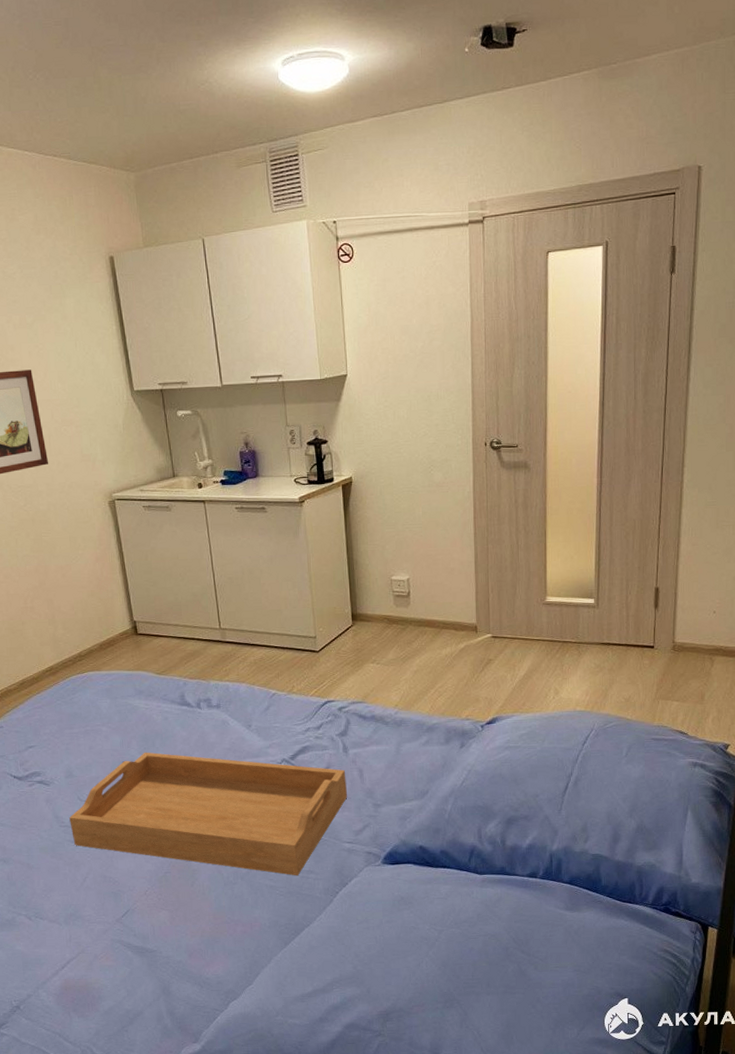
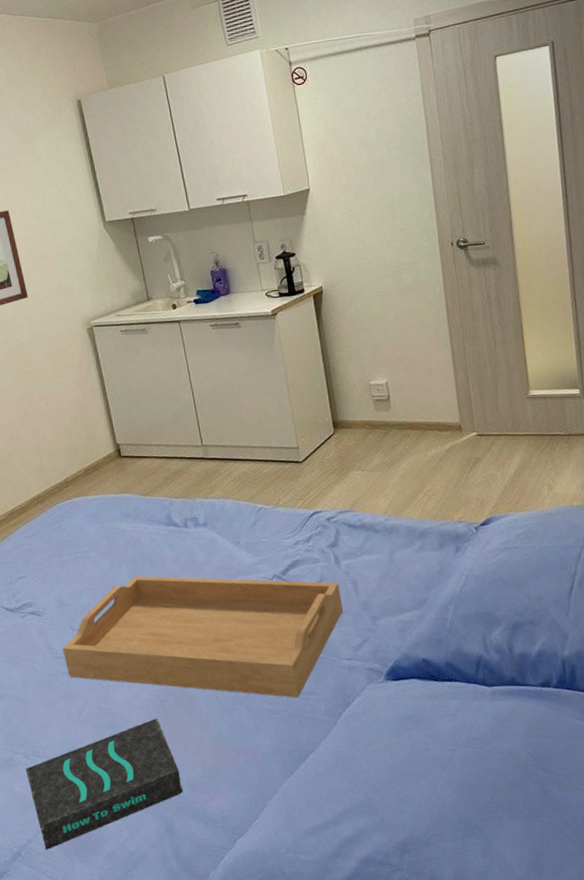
book: none [27,888,182,1005] -> present [25,718,184,850]

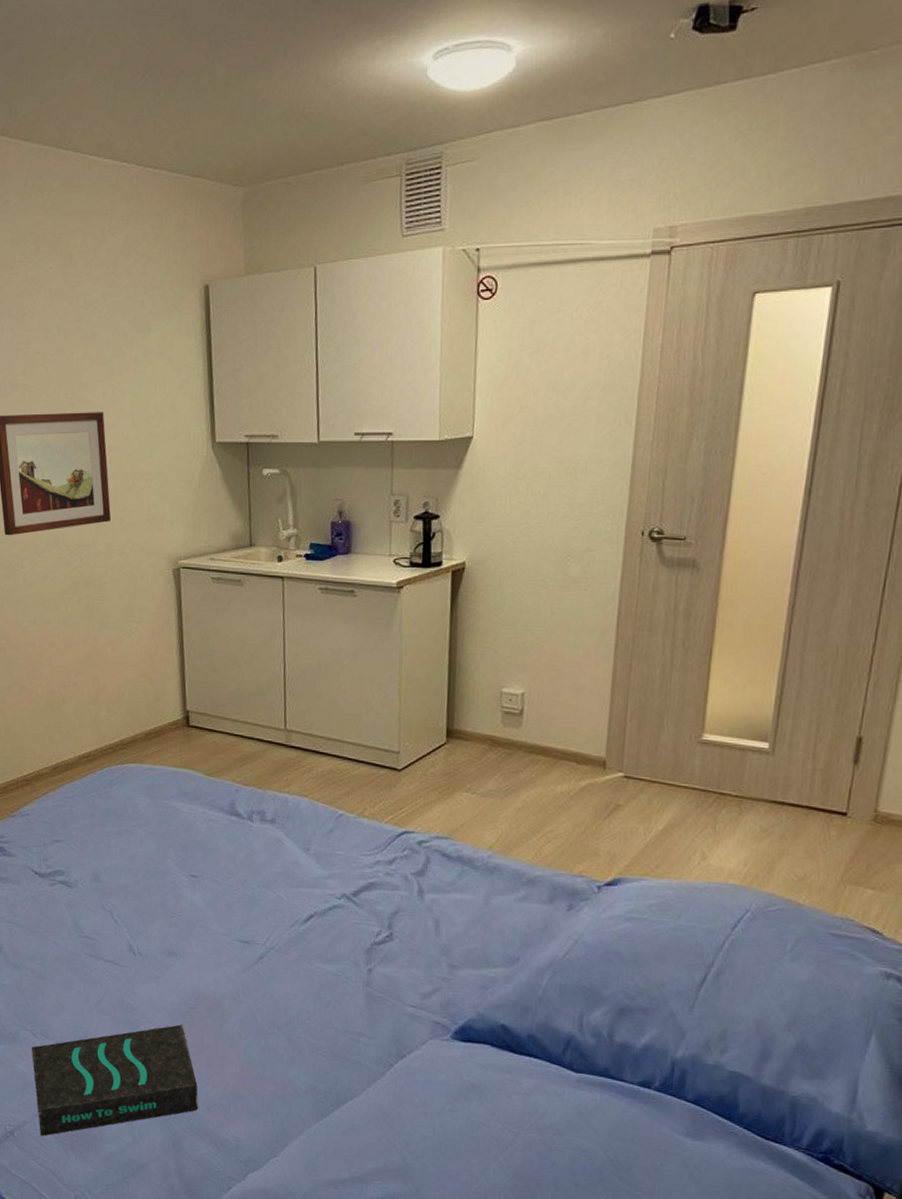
serving tray: present [63,575,344,698] -> none [90,864,418,1037]

